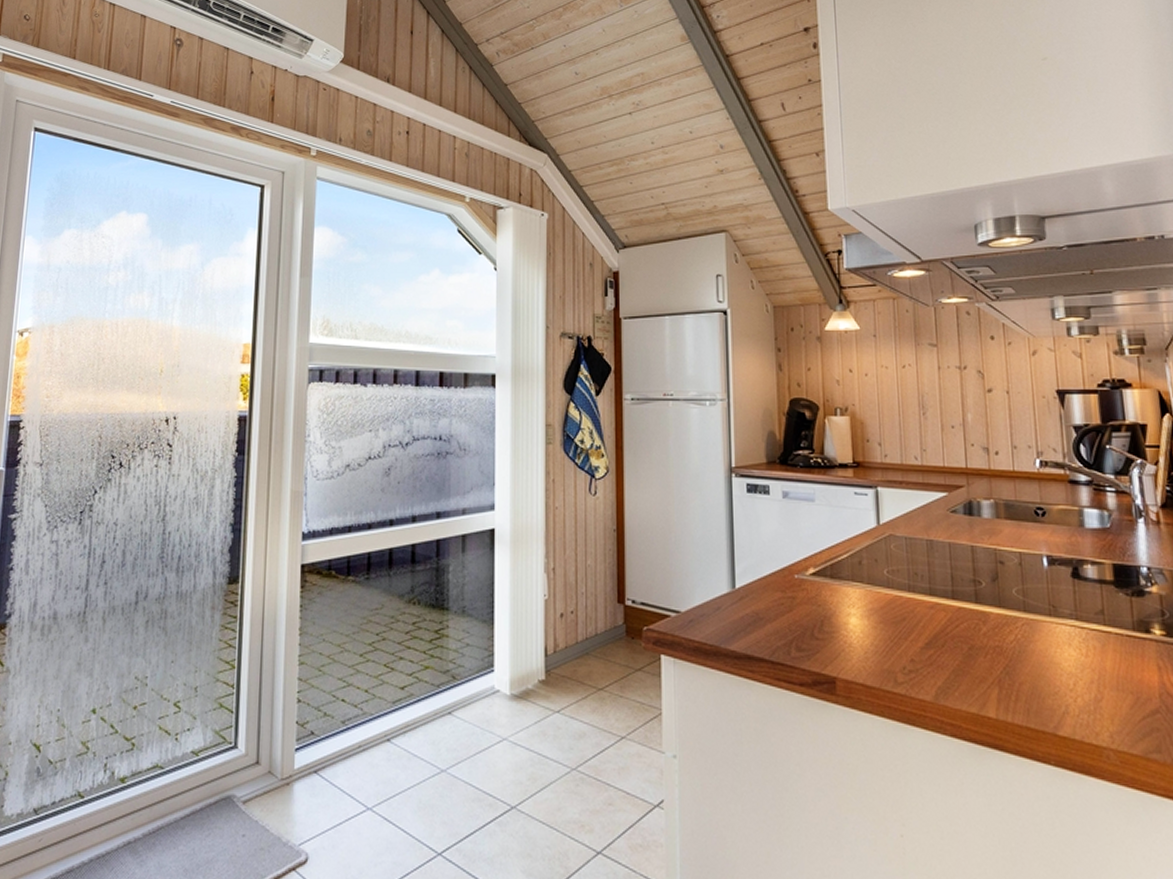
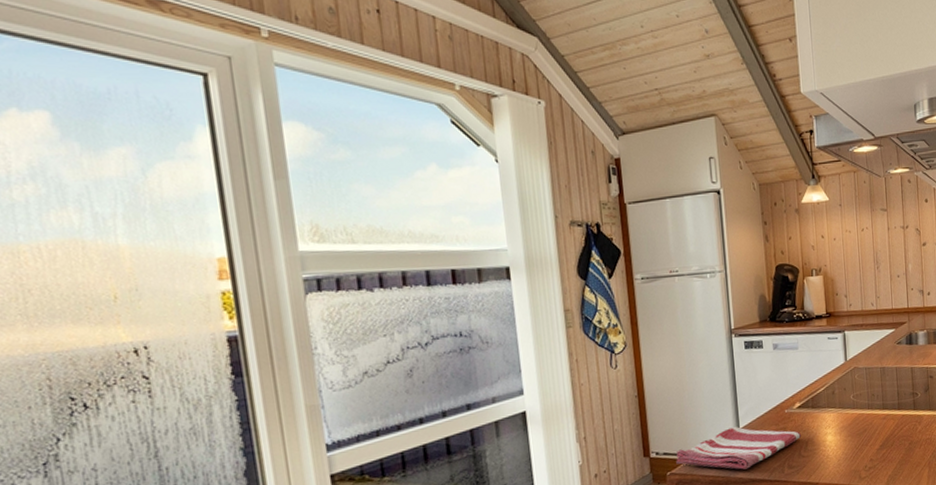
dish towel: none [655,585,816,641] -> present [676,427,802,470]

